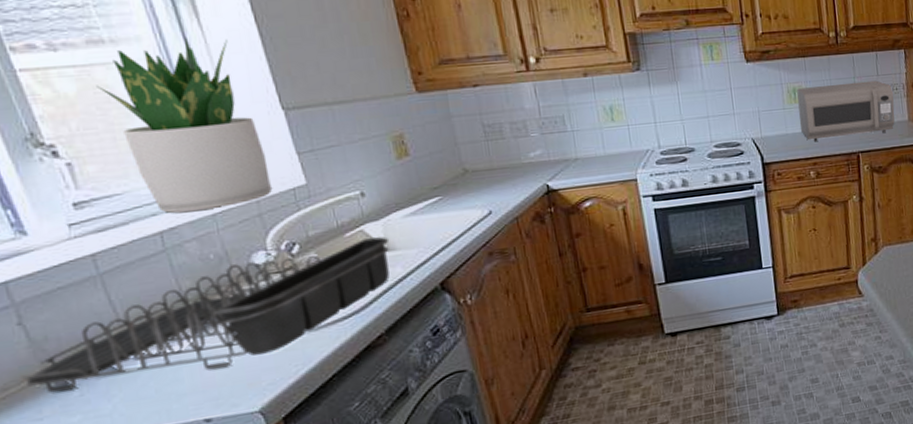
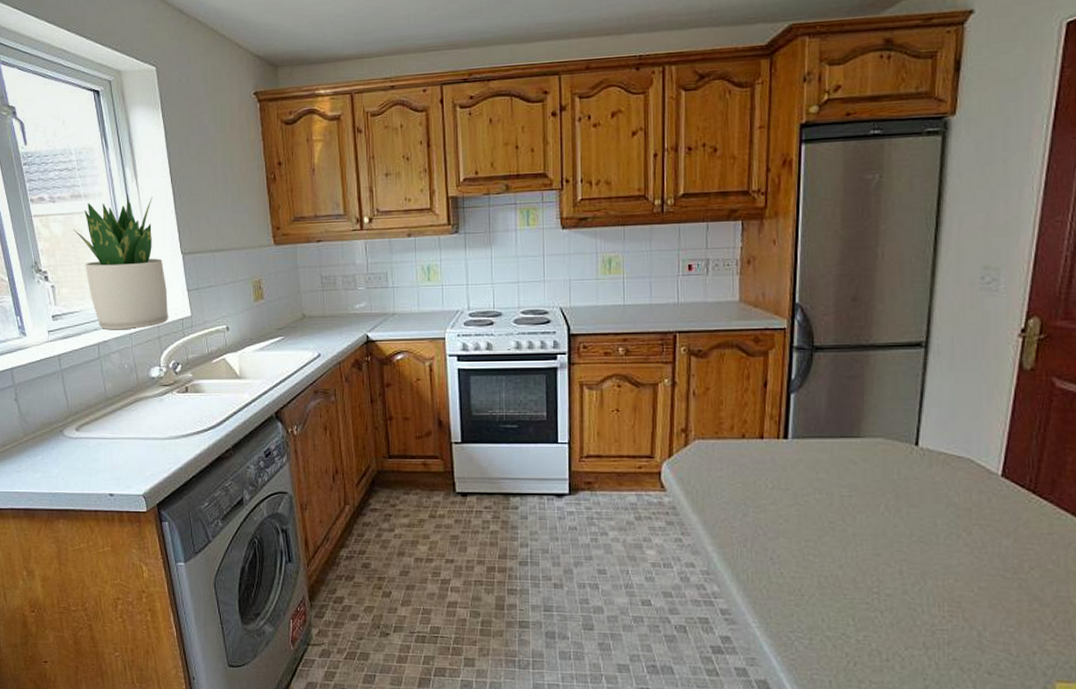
dish rack: present [22,236,390,393] -> none [13,366,243,456]
microwave: present [797,80,895,142] -> none [612,254,725,317]

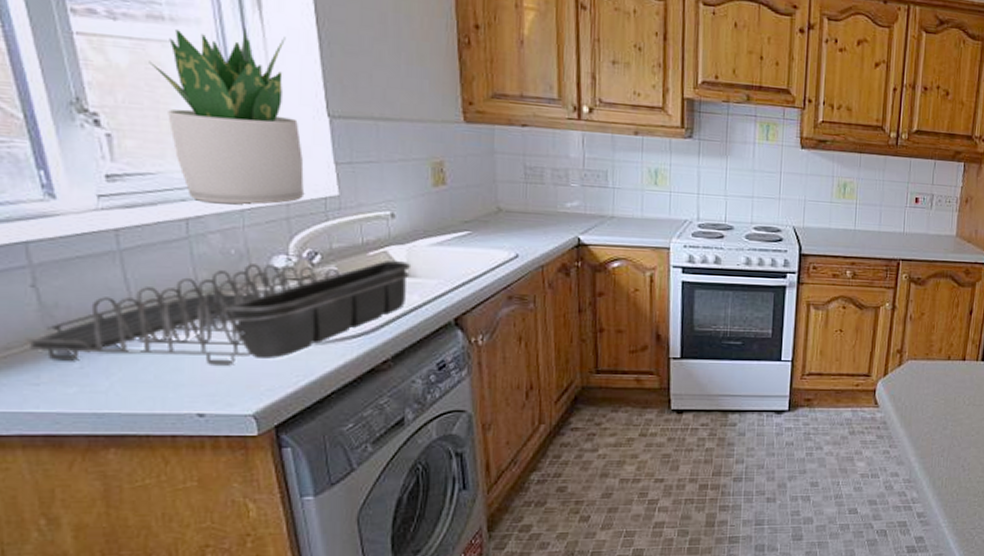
dish rack: none [13,366,243,456] -> present [26,261,412,366]

